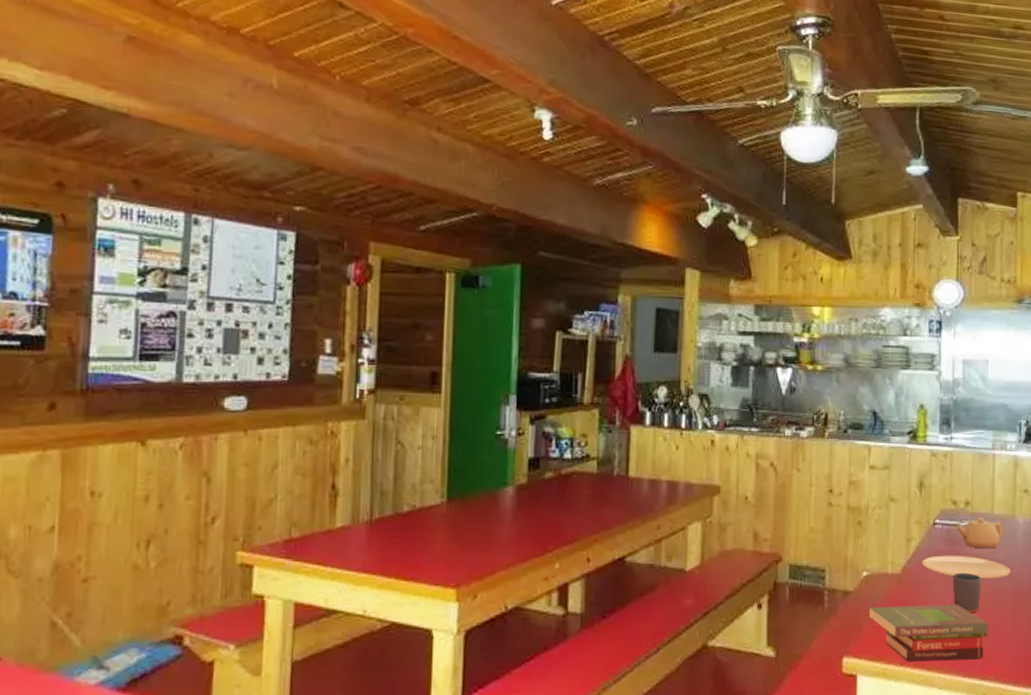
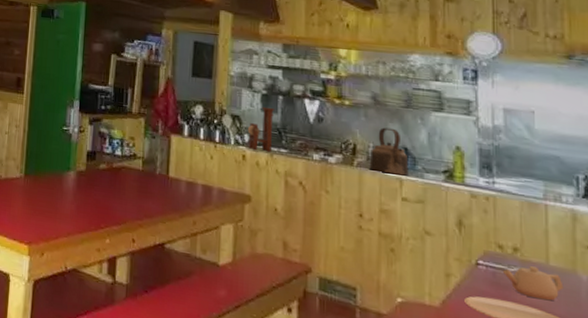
paper towel holder: none [716,381,746,434] -> present [247,106,275,153]
kettle: none [840,392,877,443] -> present [369,127,409,177]

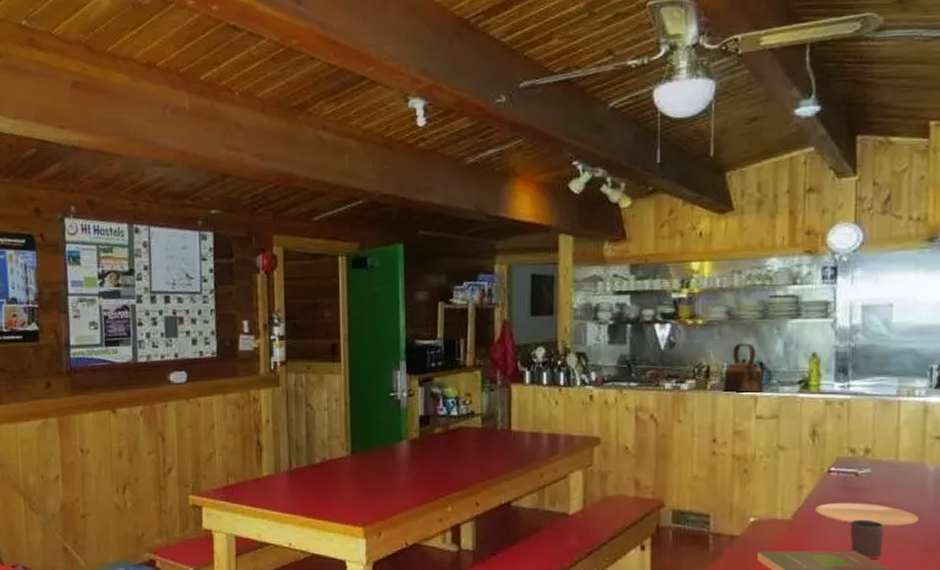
paper towel holder: present [247,106,275,153] -> none [594,338,623,389]
teapot: present [503,266,564,301] -> none [854,465,911,496]

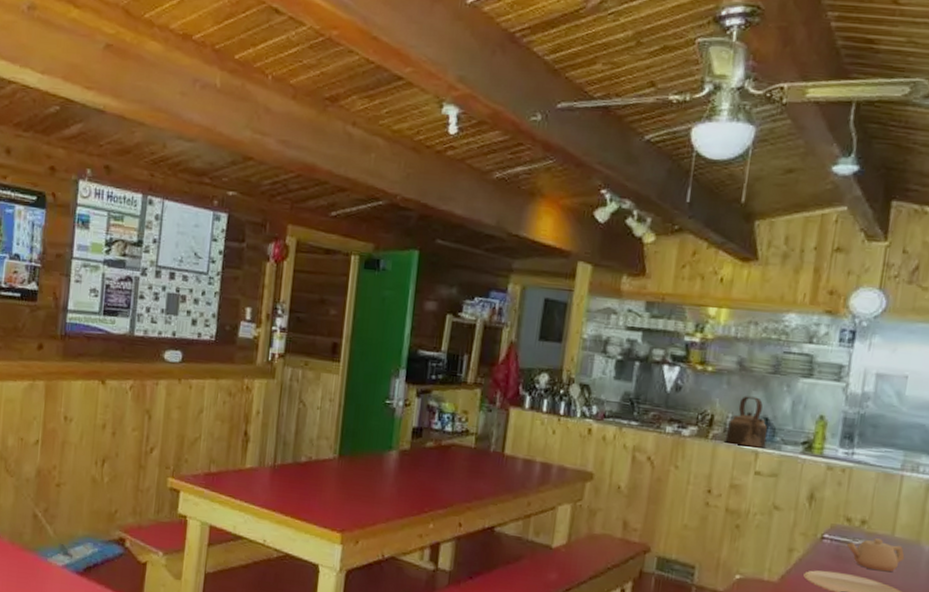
teapot: none [854,465,911,496] -> present [847,538,905,572]

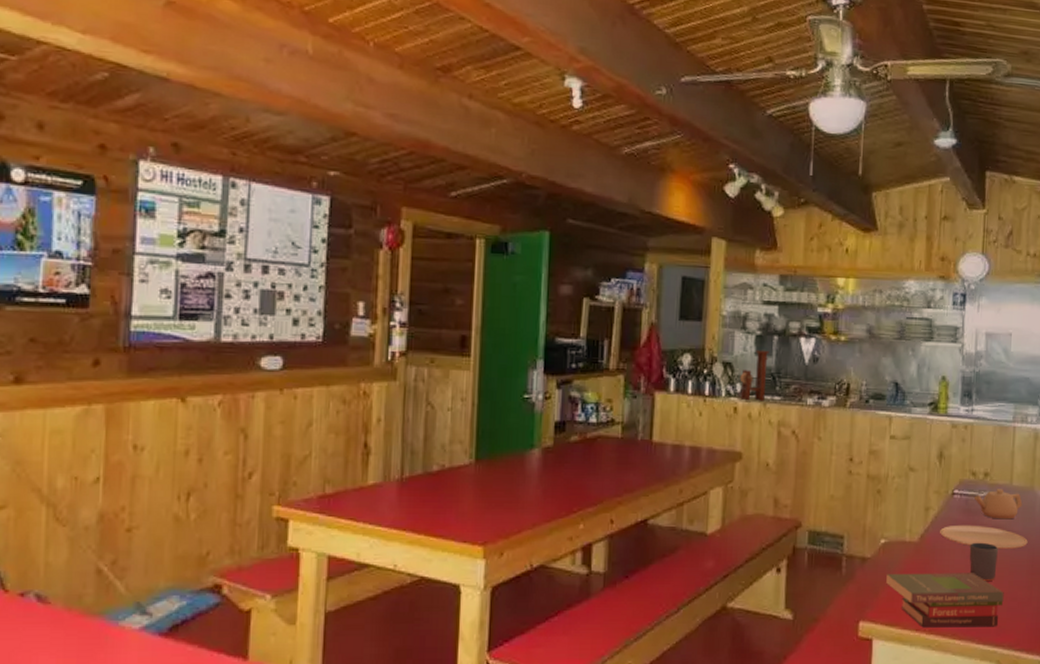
paper towel holder: none [595,374,630,426] -> present [739,349,770,402]
kettle: present [725,396,768,449] -> none [861,362,898,414]

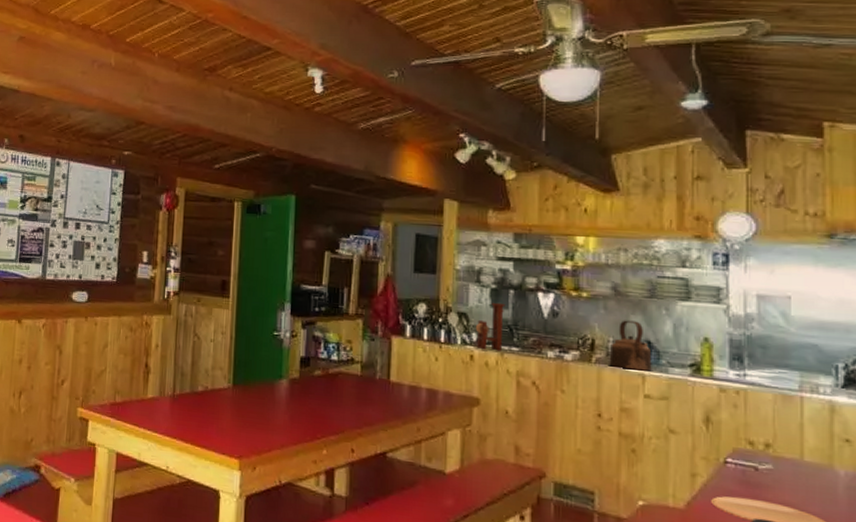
kettle: none [861,362,898,414] -> present [609,320,652,372]
teapot: present [974,489,1023,520] -> none [754,462,819,499]

